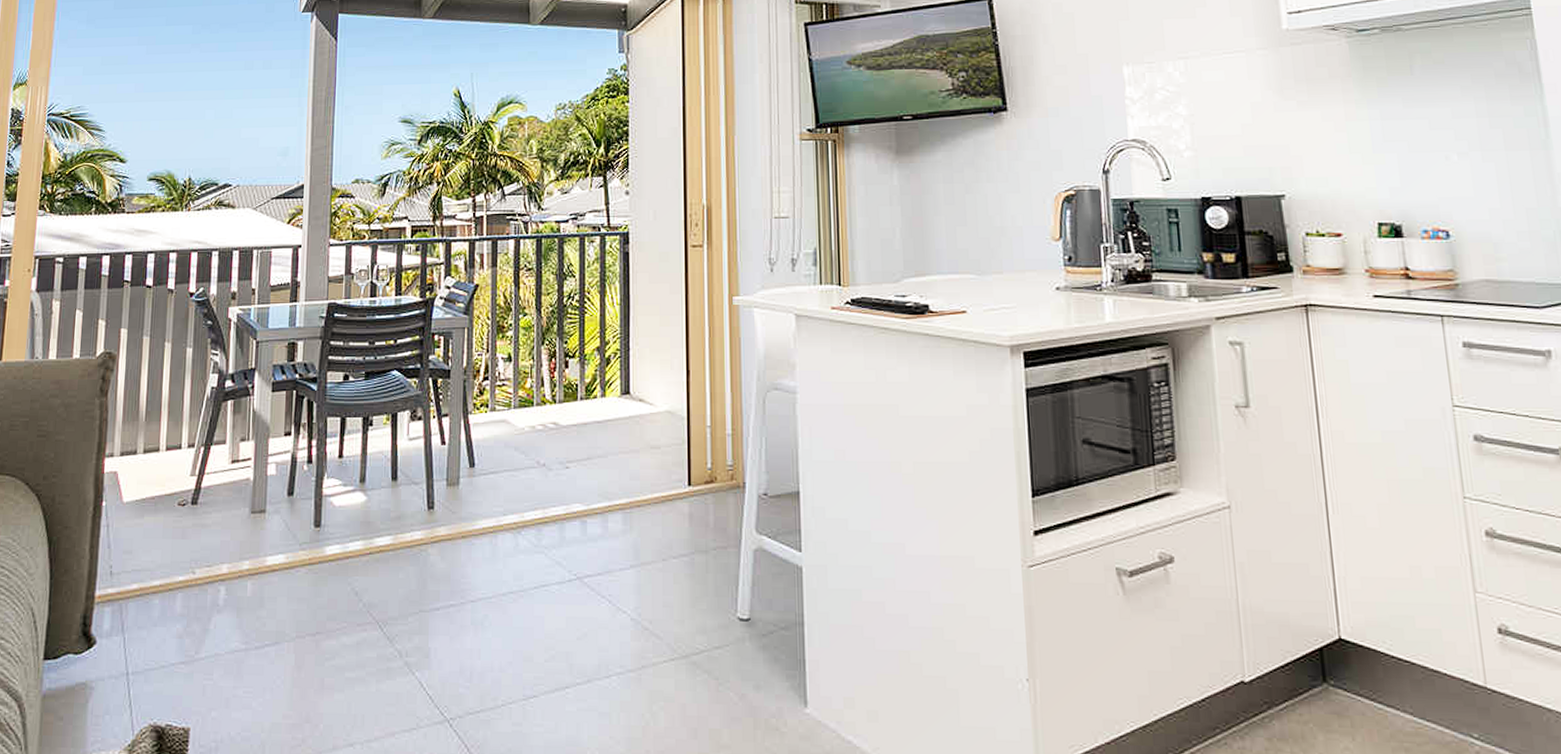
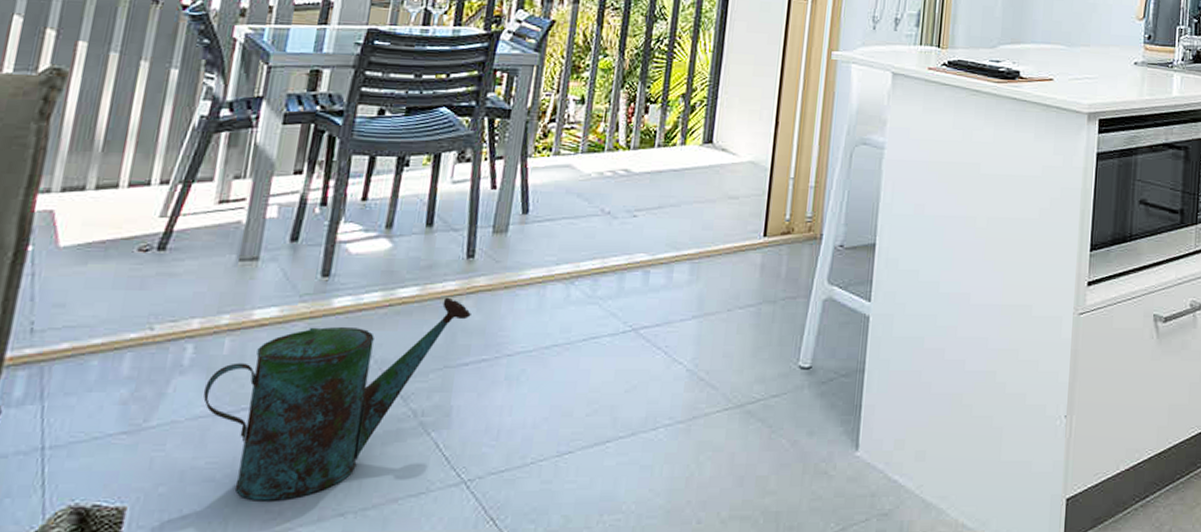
watering can: none [237,546,437,729] -> present [203,297,471,501]

